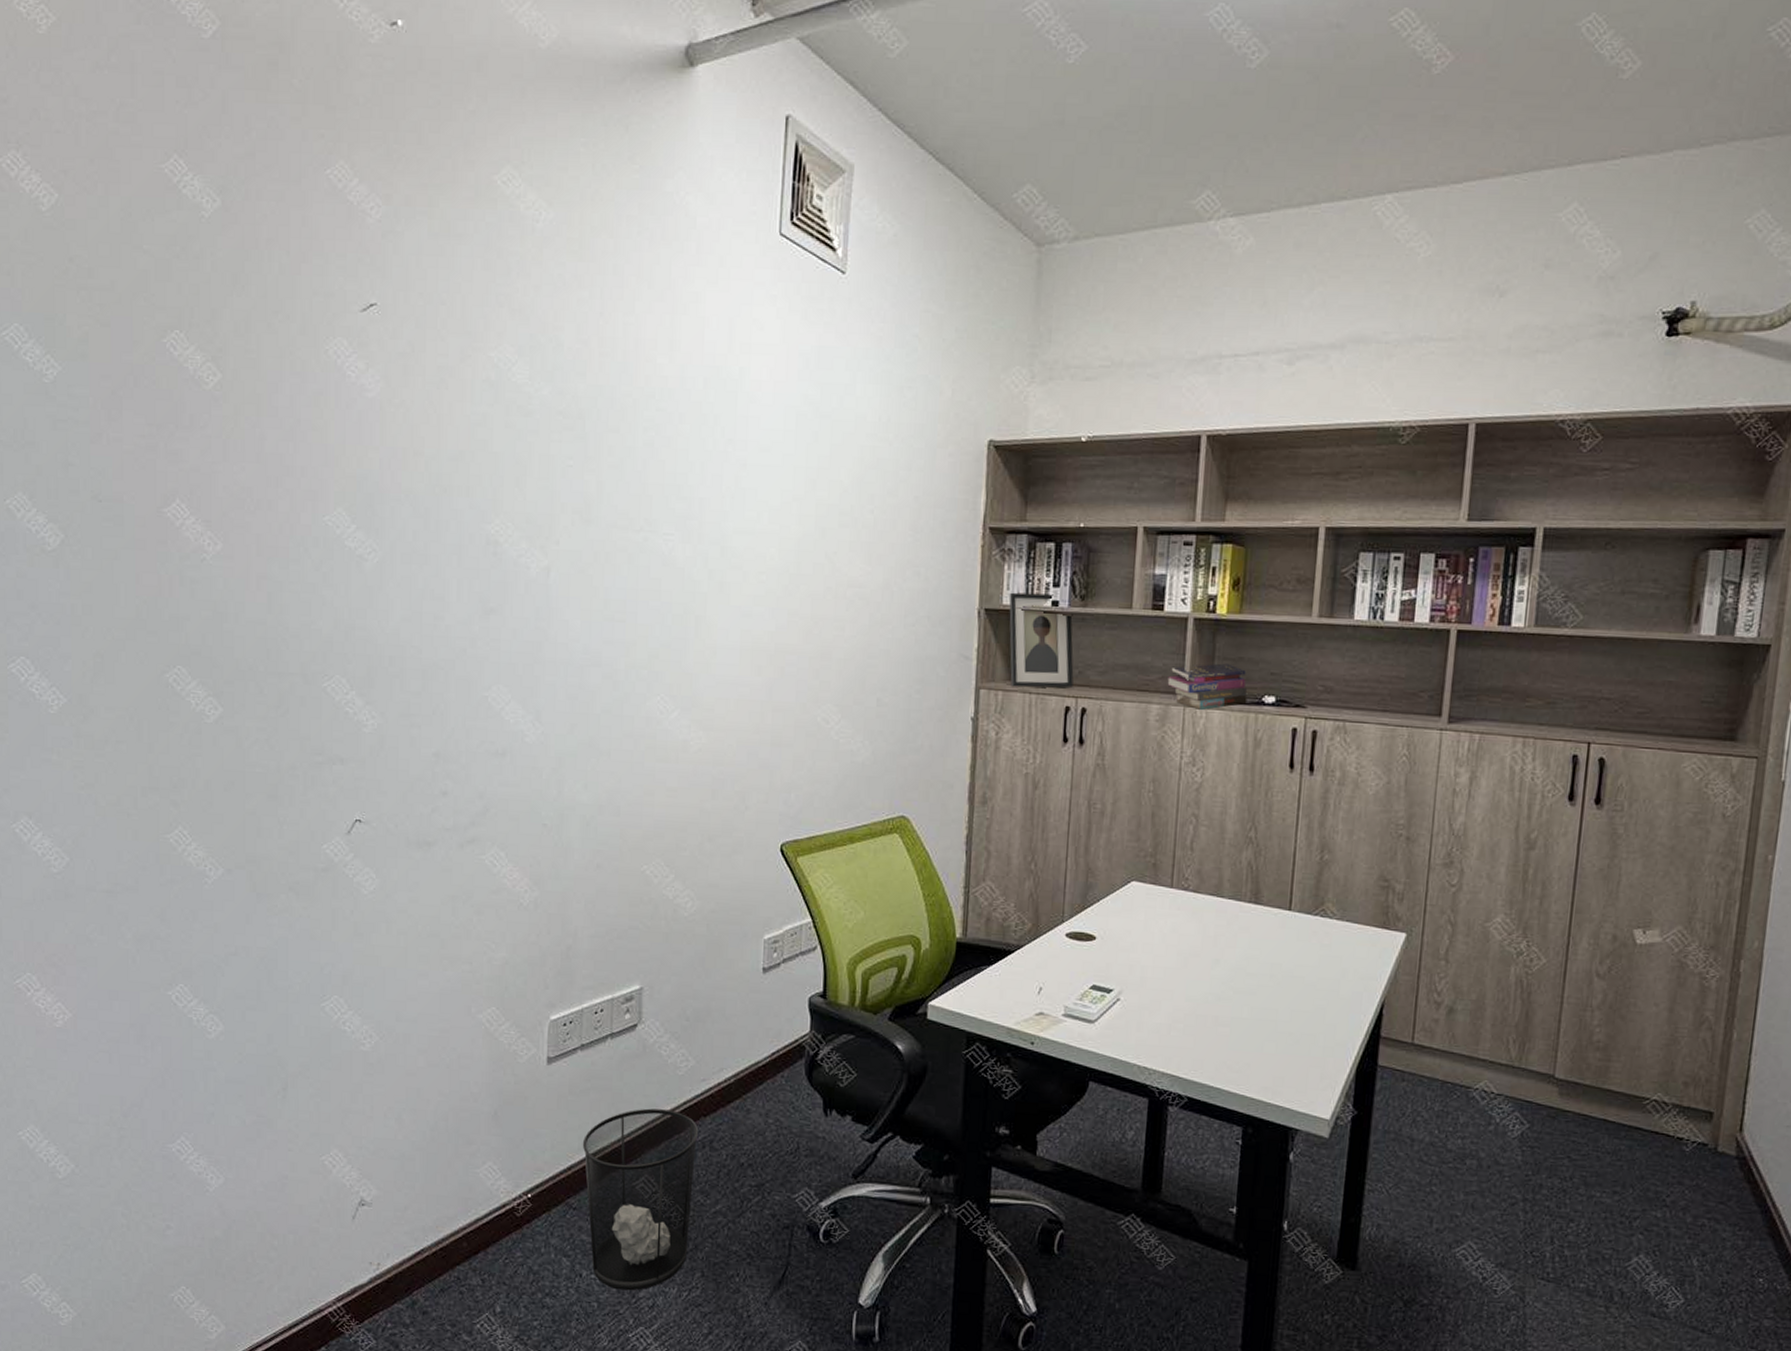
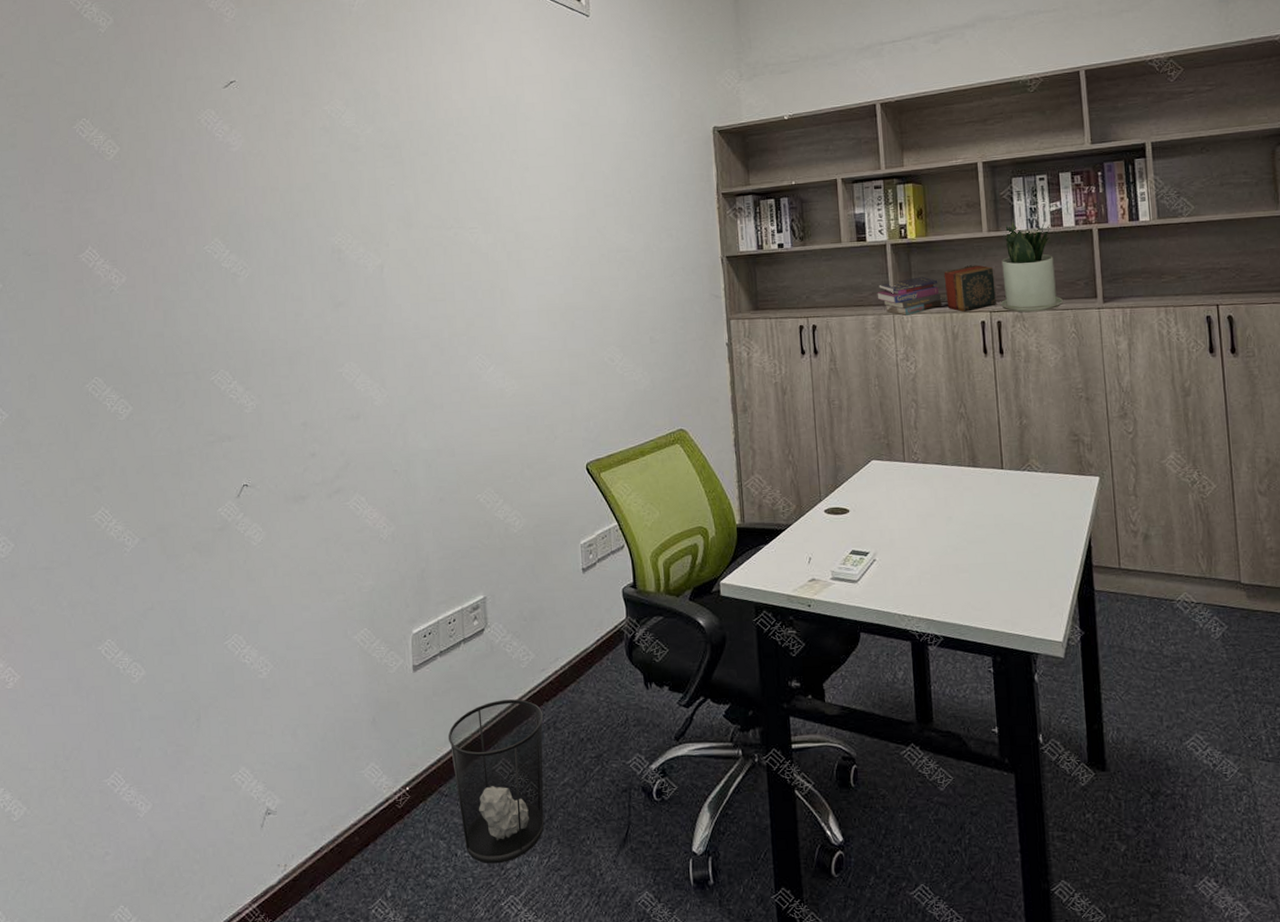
picture frame: present [1009,592,1074,689] -> none [743,239,803,315]
decorative box: none [1253,656,1318,715] -> present [943,265,996,313]
planter: none [1319,608,1398,725] -> present [1000,221,1063,313]

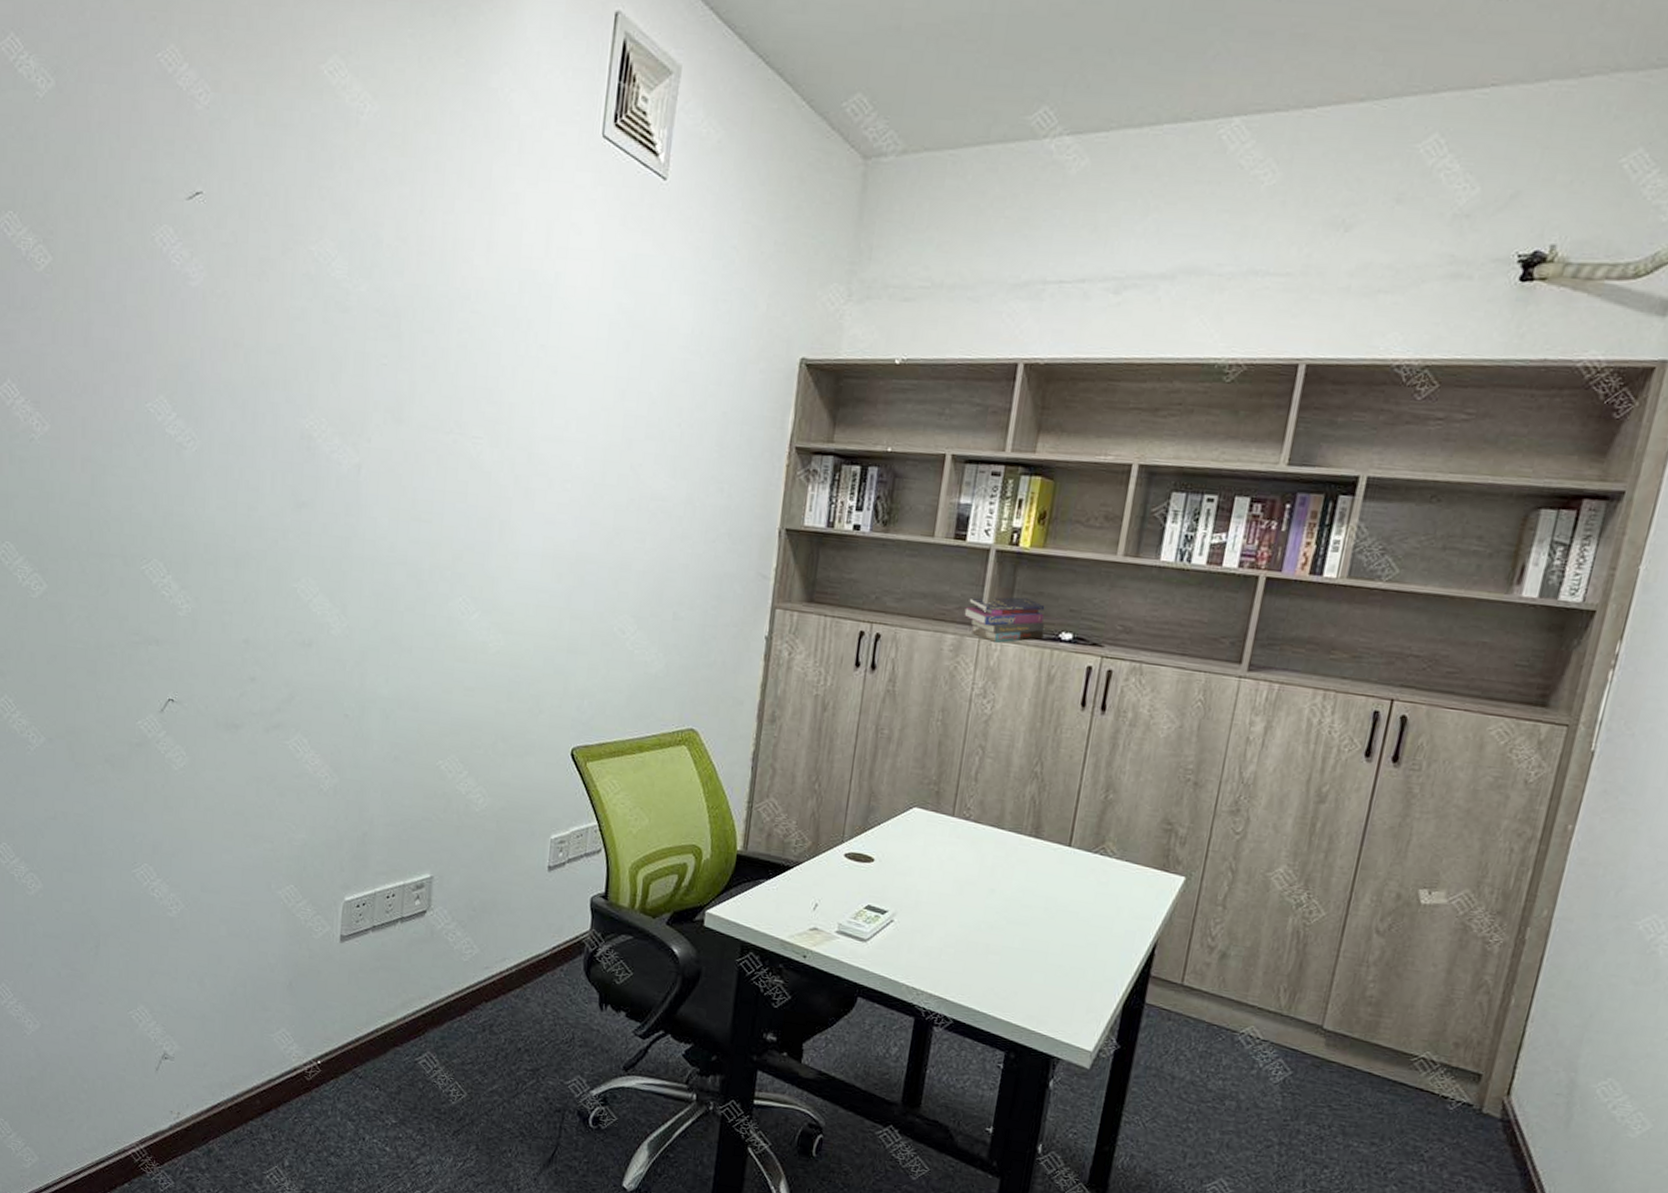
waste bin: present [447,699,544,864] -> none [370,990,480,1157]
decorative box: present [943,265,996,313] -> none [1049,593,1119,653]
planter: present [1000,221,1063,313] -> none [1116,549,1206,668]

